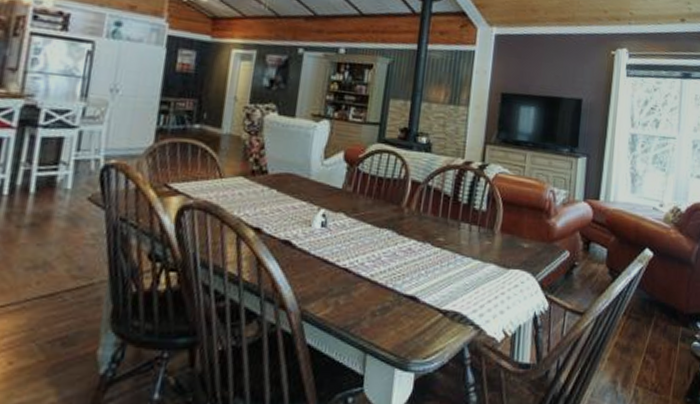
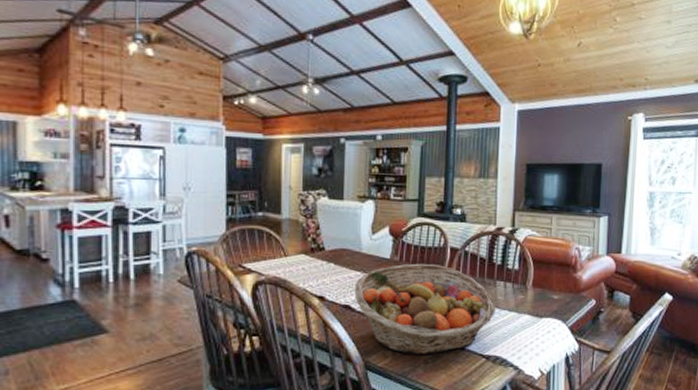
fruit basket: none [297,196,459,306] -> present [354,263,496,355]

